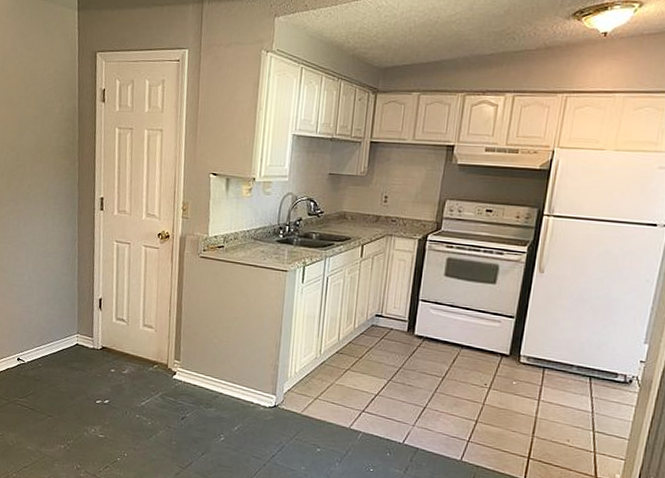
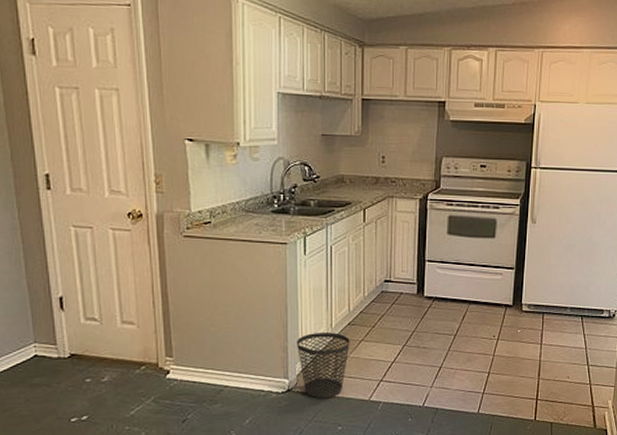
wastebasket: none [286,356,337,420] -> present [296,332,350,399]

